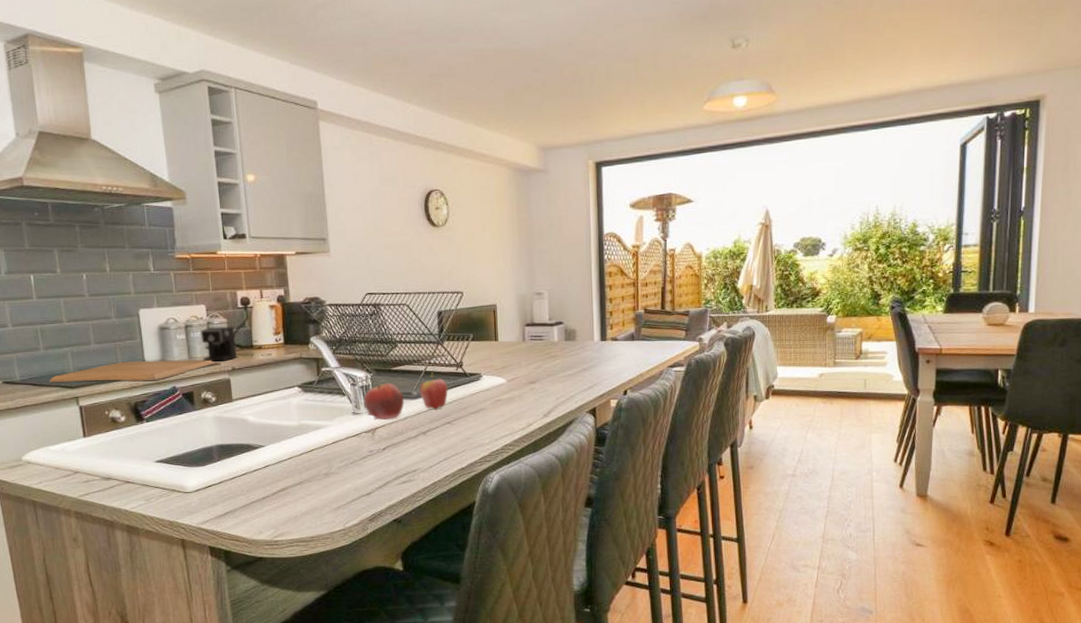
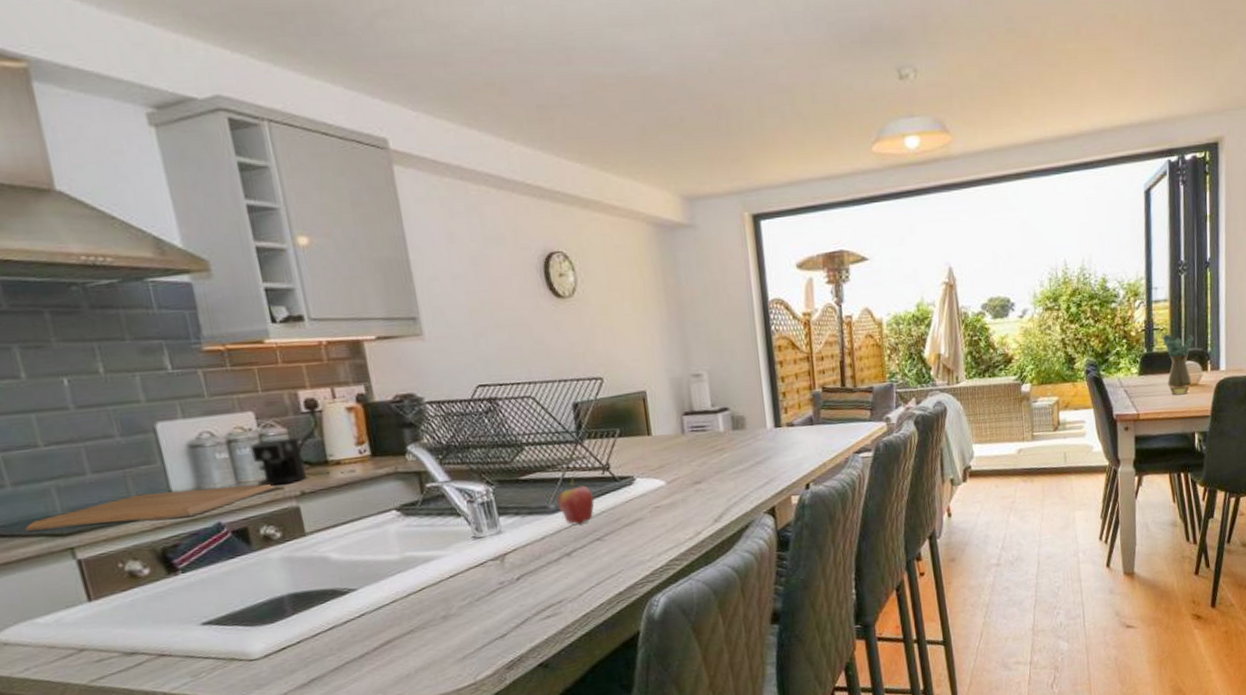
fruit: present [363,383,404,420] -> none [486,496,540,543]
vase: none [969,273,1003,334] -> present [1161,330,1194,395]

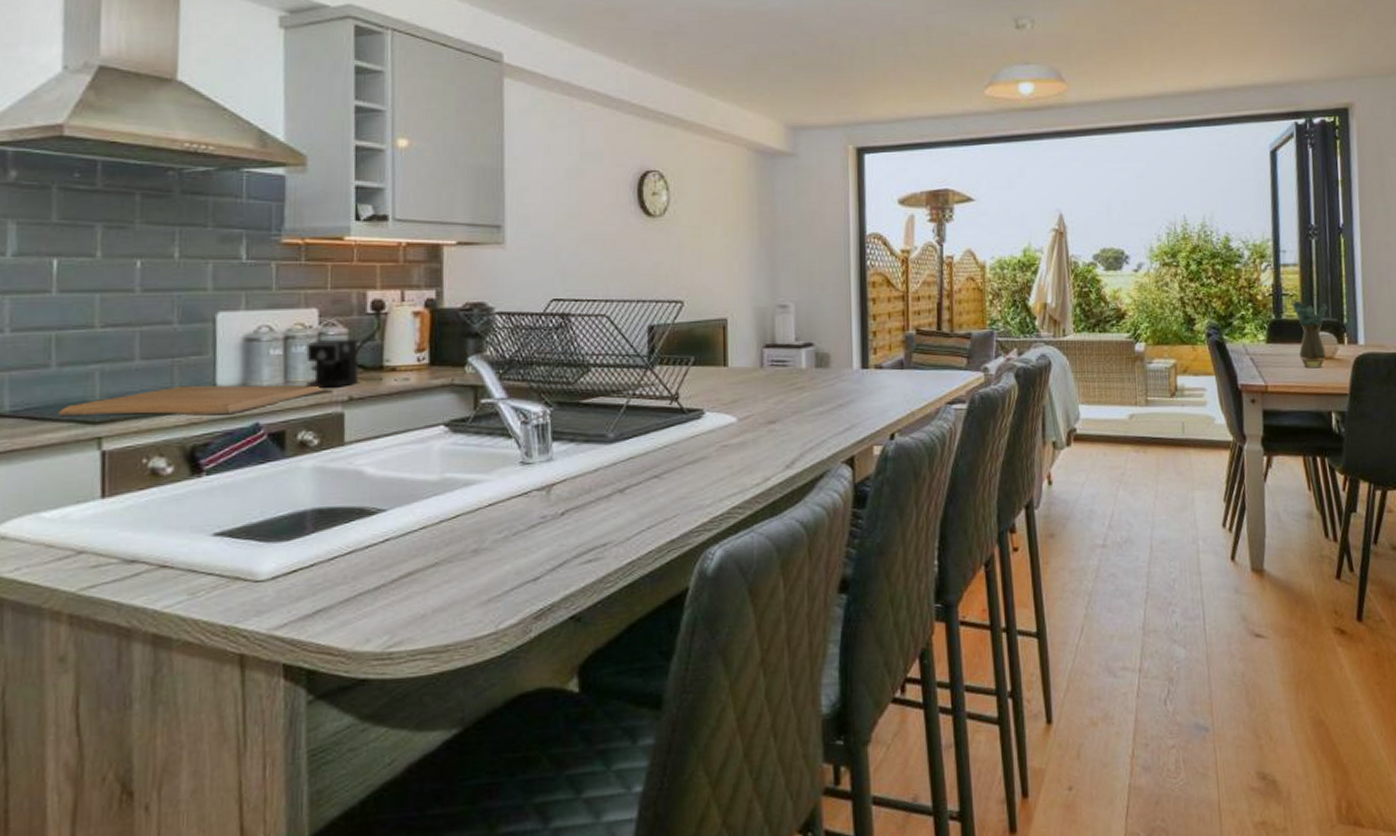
fruit: present [557,472,594,524] -> none [618,400,657,457]

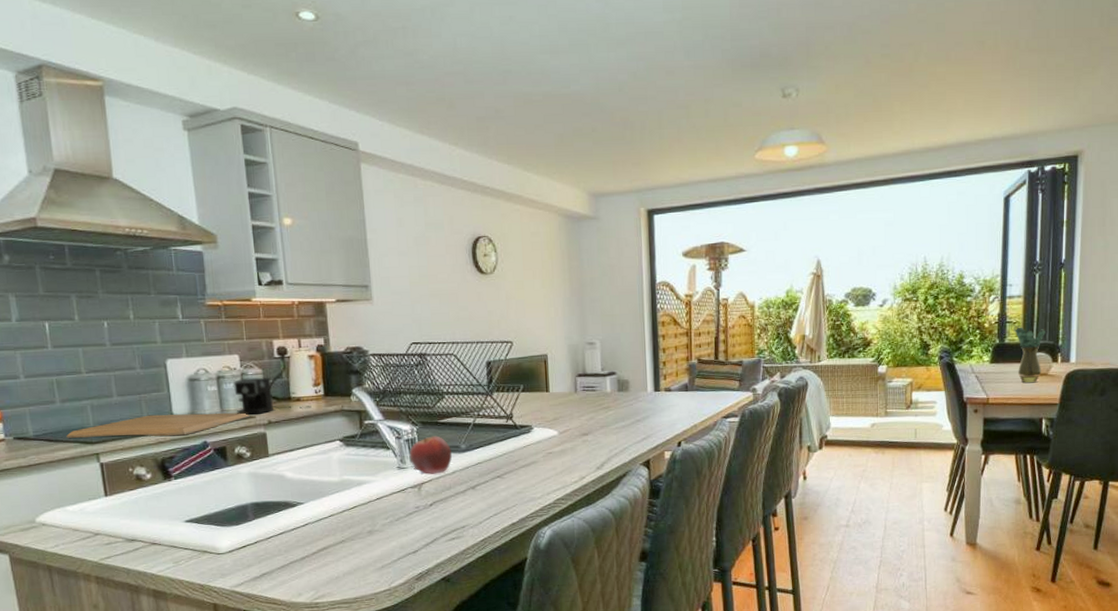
fruit: none [538,420,595,472] -> present [409,436,452,475]

